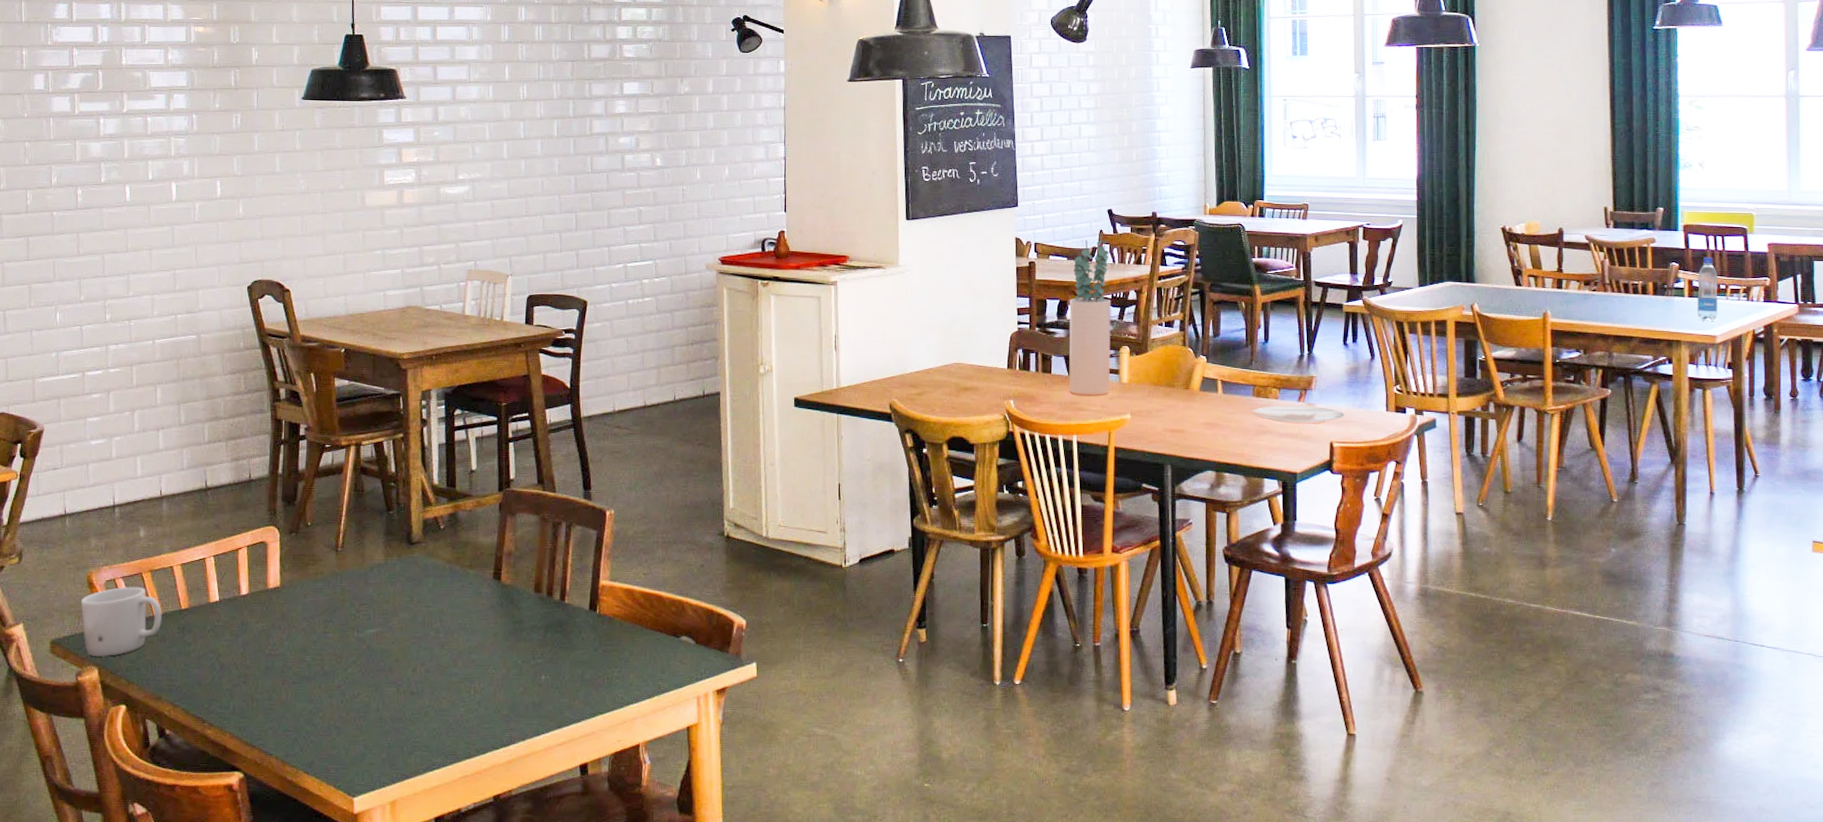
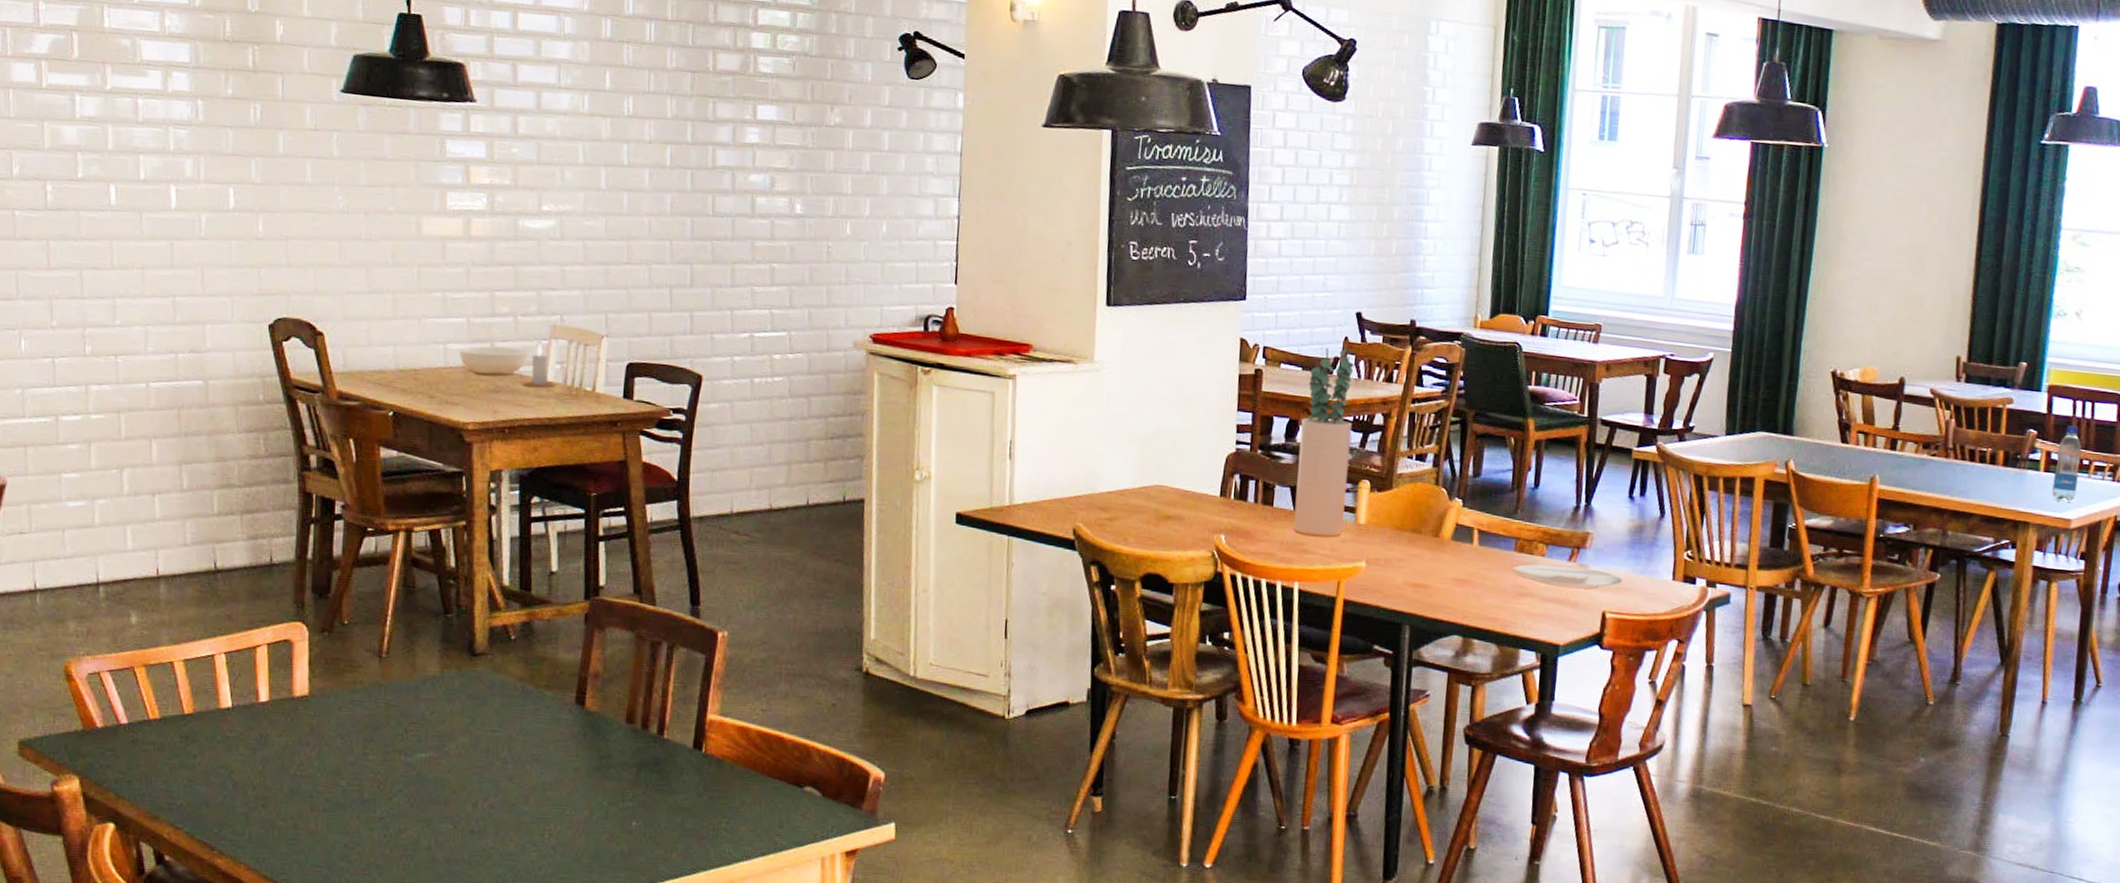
mug: present [80,586,162,657] -> none [56,682,160,765]
bowl: none [394,290,450,314] -> present [458,346,529,377]
candle: none [446,285,472,322] -> present [523,343,556,389]

